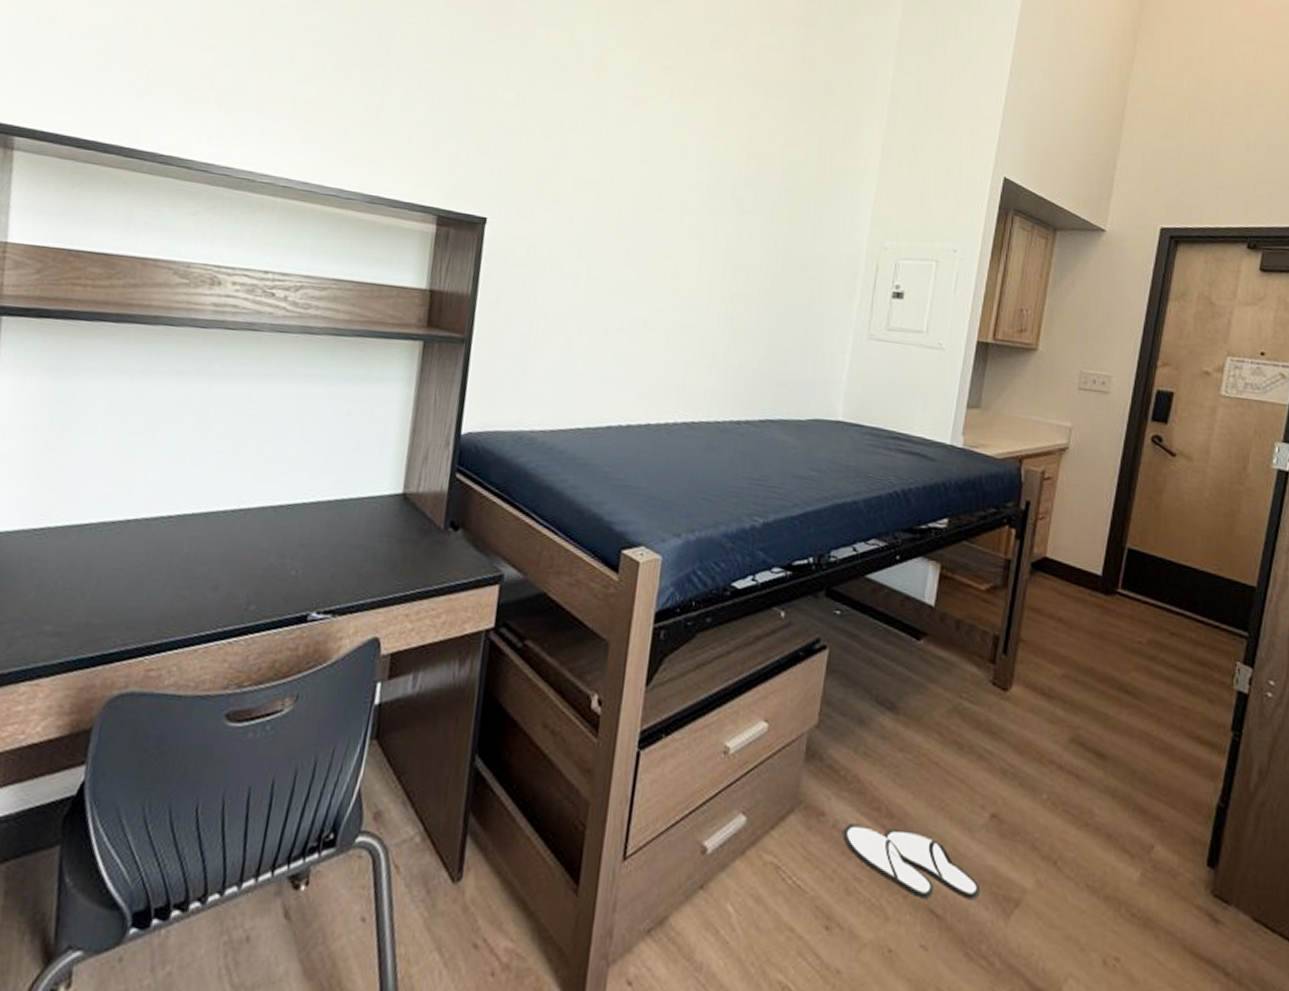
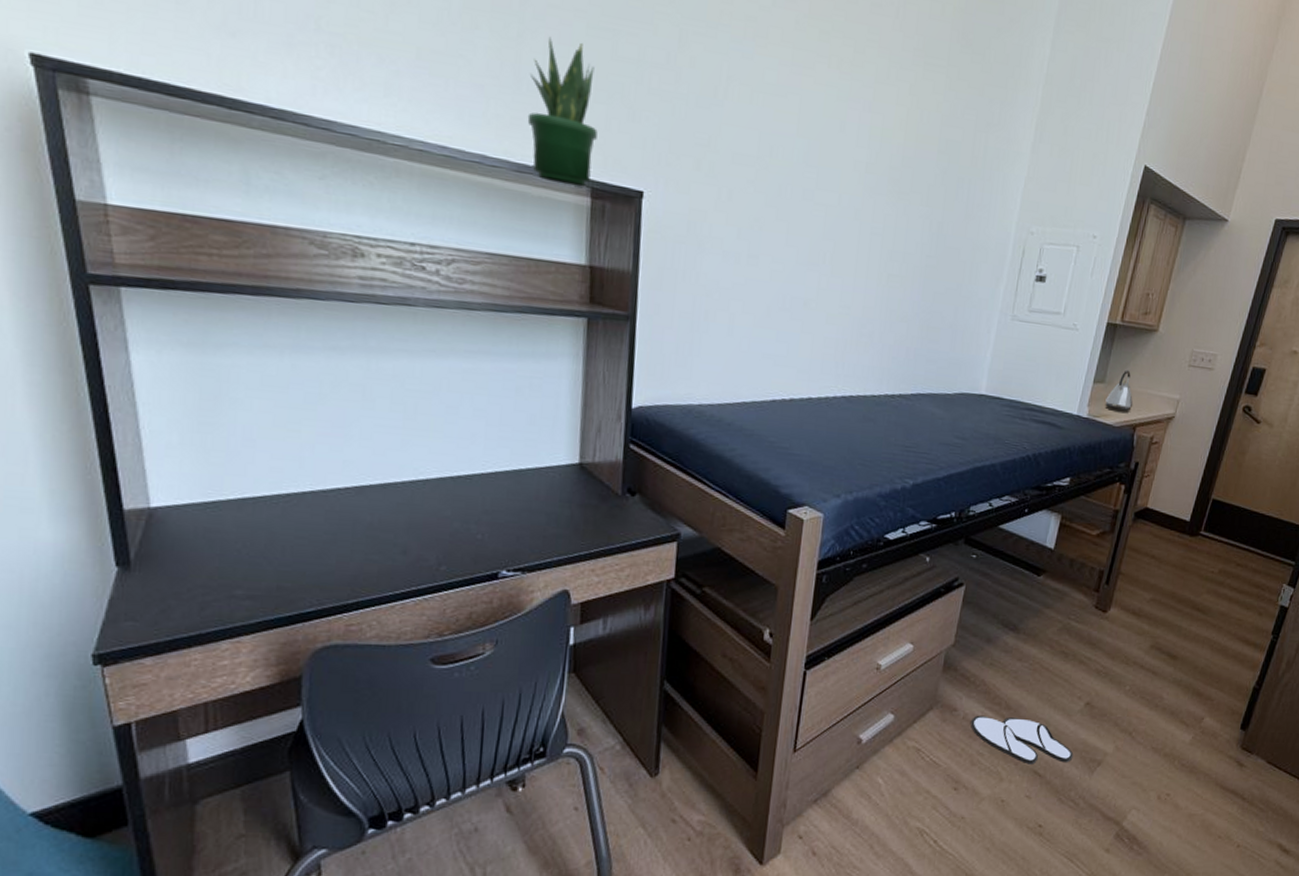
planter: none [383,83,449,215] -> present [527,36,598,187]
kettle: none [983,393,1017,444] -> present [1105,369,1134,414]

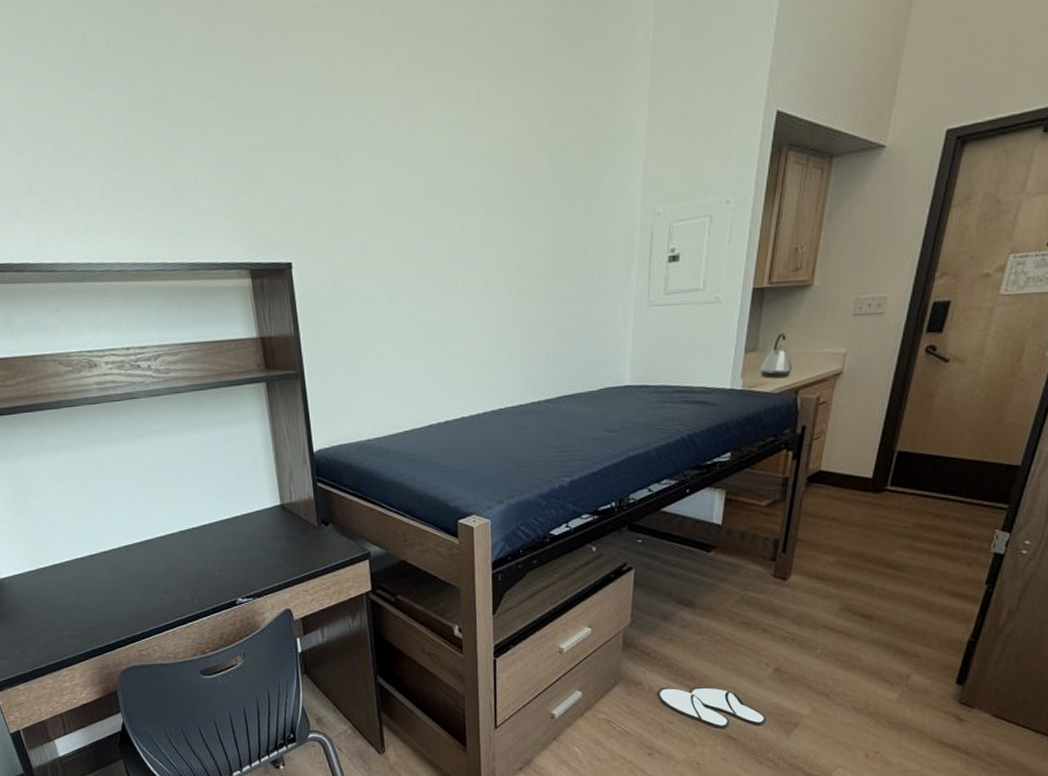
planter: present [527,36,598,187] -> none [187,145,248,273]

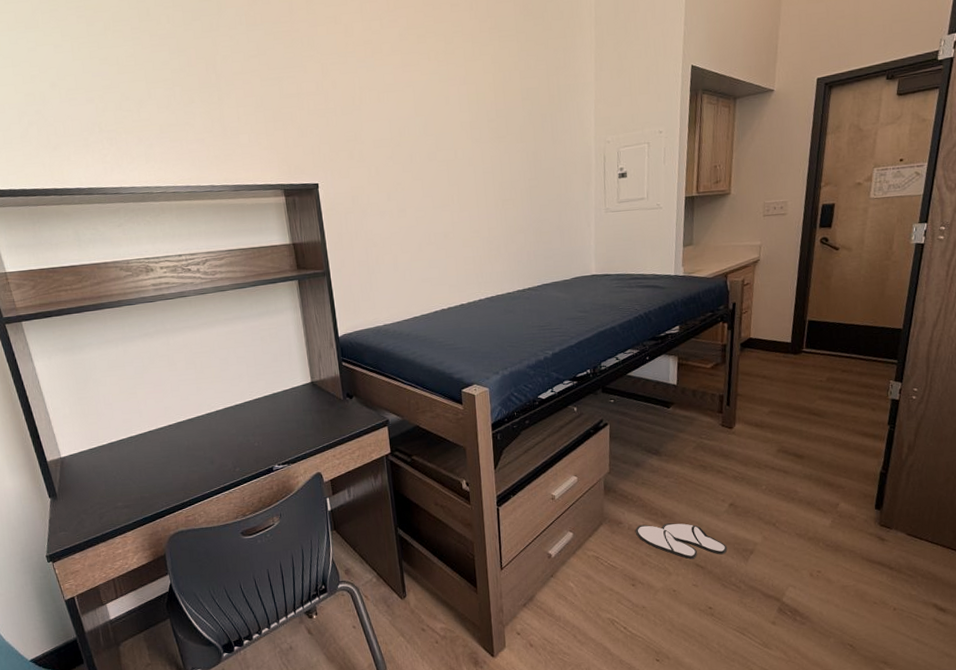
kettle: present [760,332,793,379] -> none [696,230,721,267]

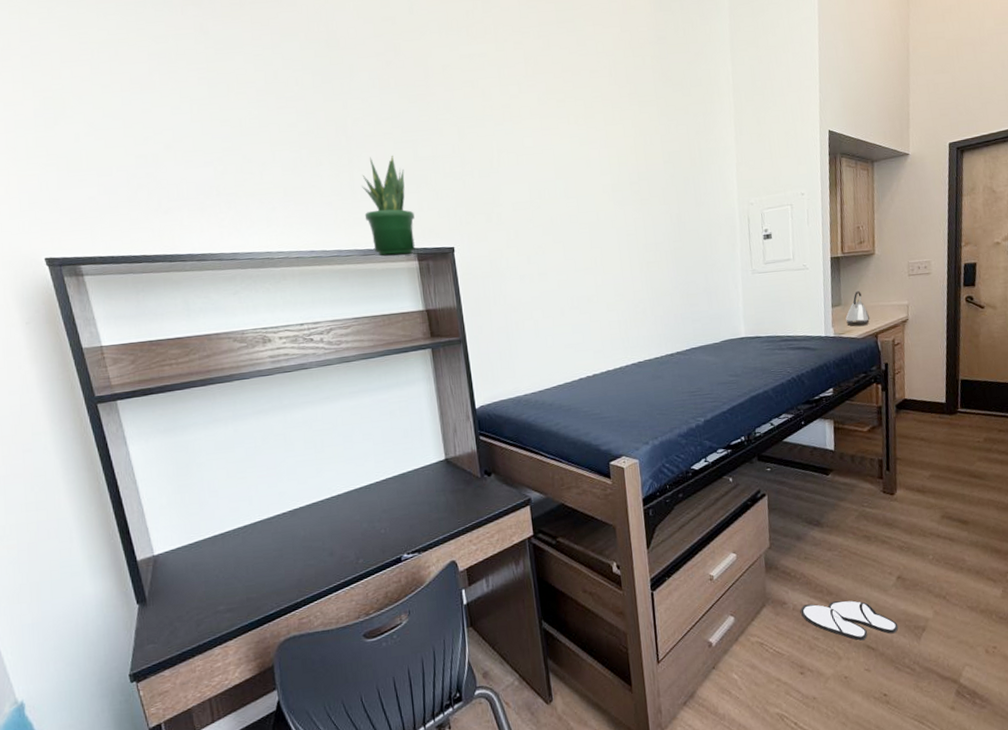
planter: none [231,93,282,193] -> present [362,156,415,257]
kettle: none [696,230,721,267] -> present [845,290,871,327]

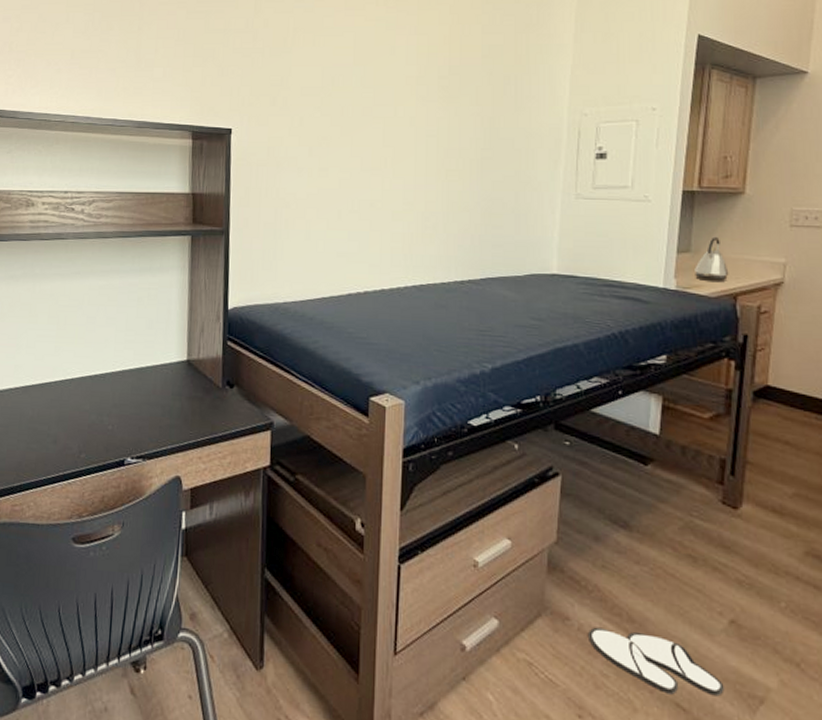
planter: present [362,156,415,257] -> none [145,25,196,132]

